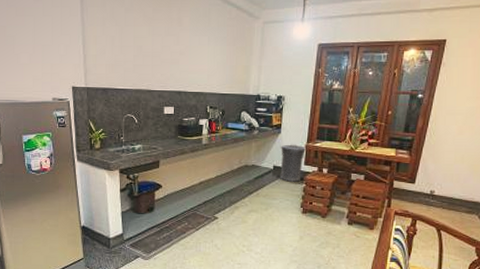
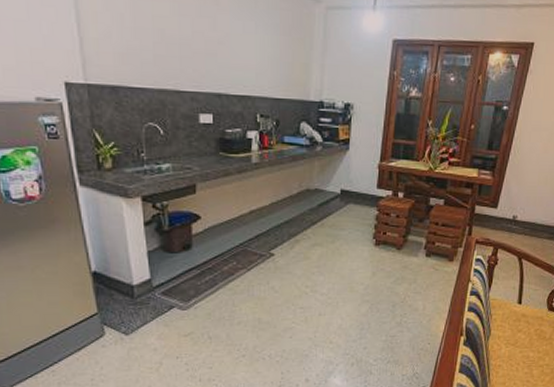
trash can: present [279,144,307,182] -> none [347,163,380,209]

